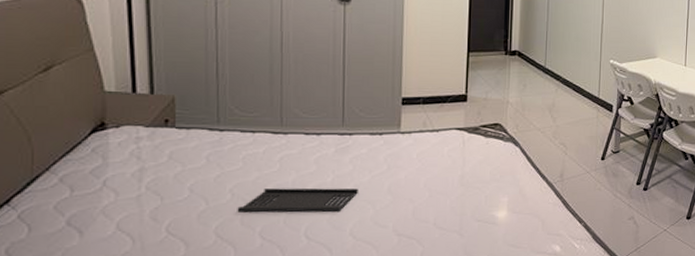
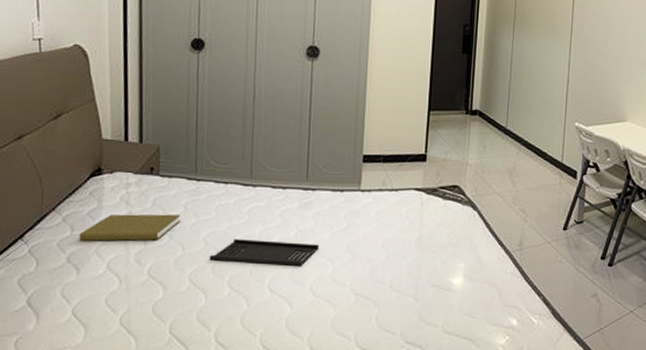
book: none [80,167,203,201] -> present [79,214,181,241]

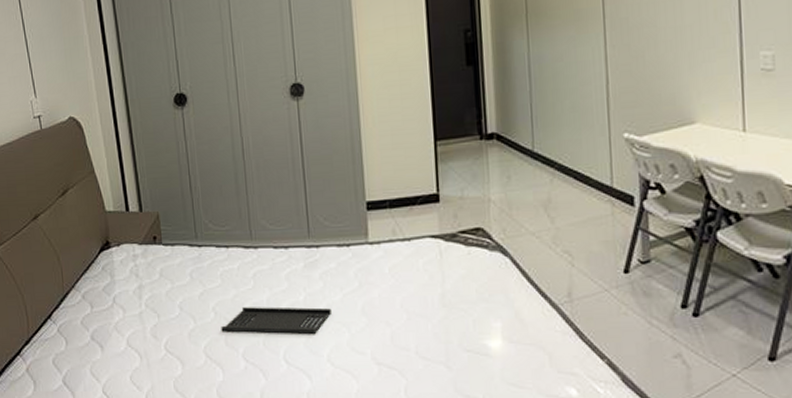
book: present [79,214,181,241] -> none [98,284,189,317]

